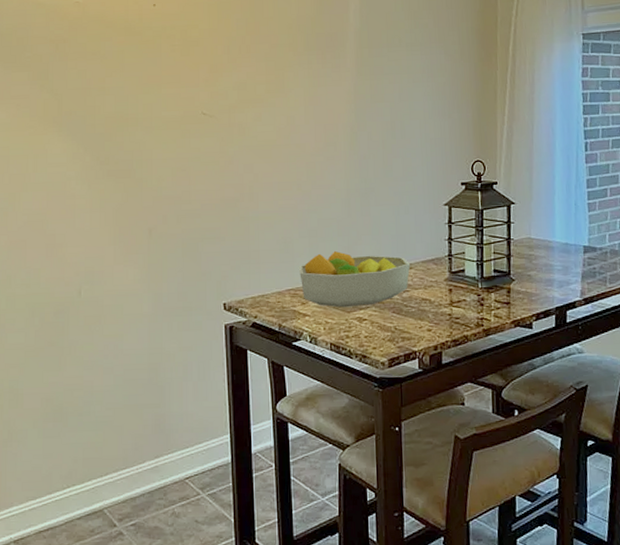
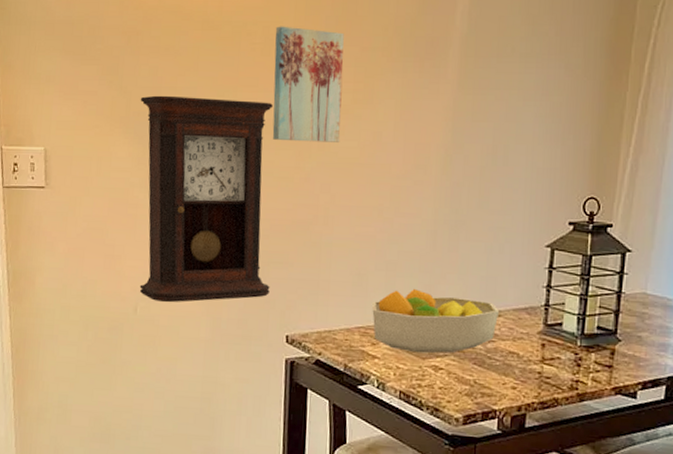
pendulum clock: none [71,95,205,284] -> present [139,95,273,303]
wall art: none [192,29,258,129] -> present [272,26,344,142]

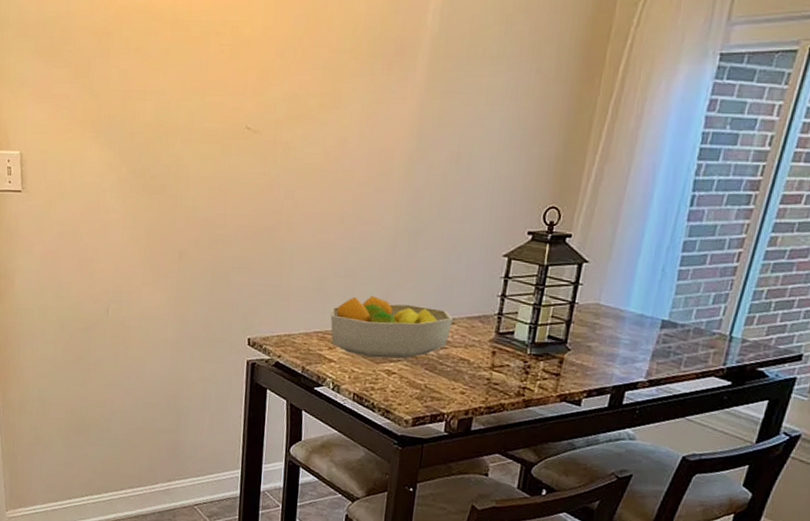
pendulum clock: present [139,95,273,303] -> none [111,99,240,305]
wall art: present [272,26,344,142] -> none [239,26,313,148]

